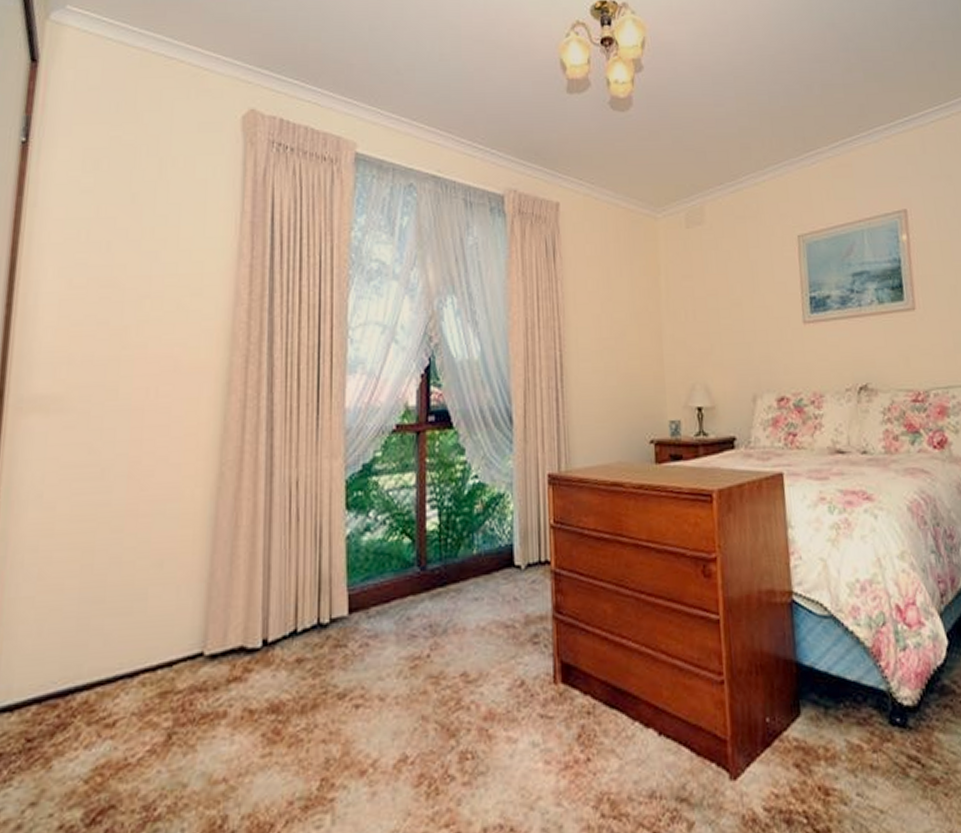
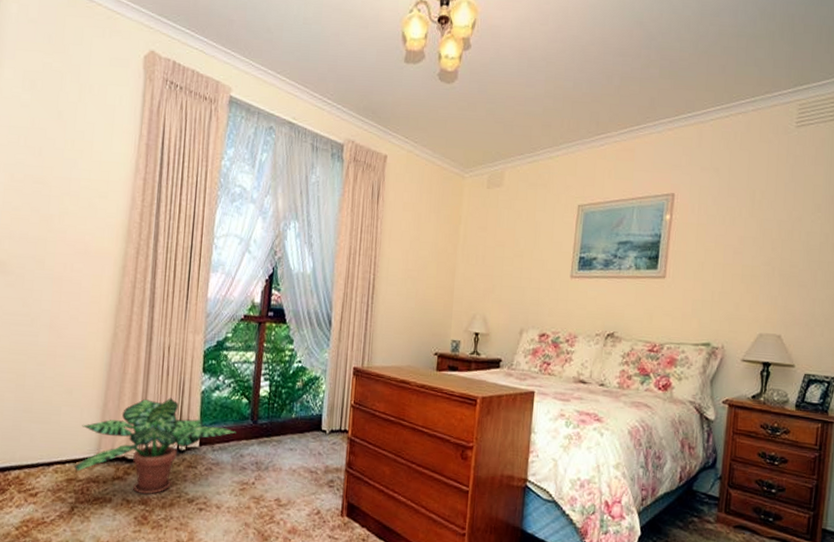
potted plant: none [169,551,399,698] -> present [73,397,236,495]

